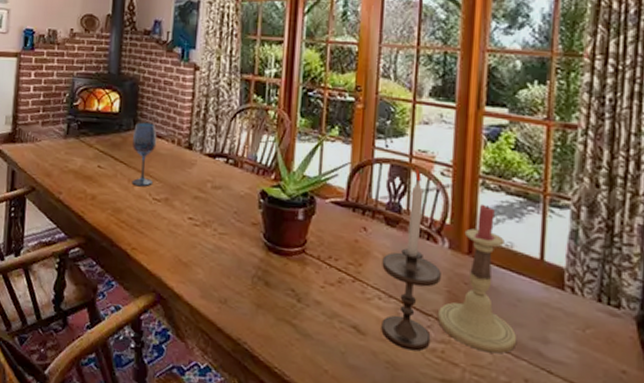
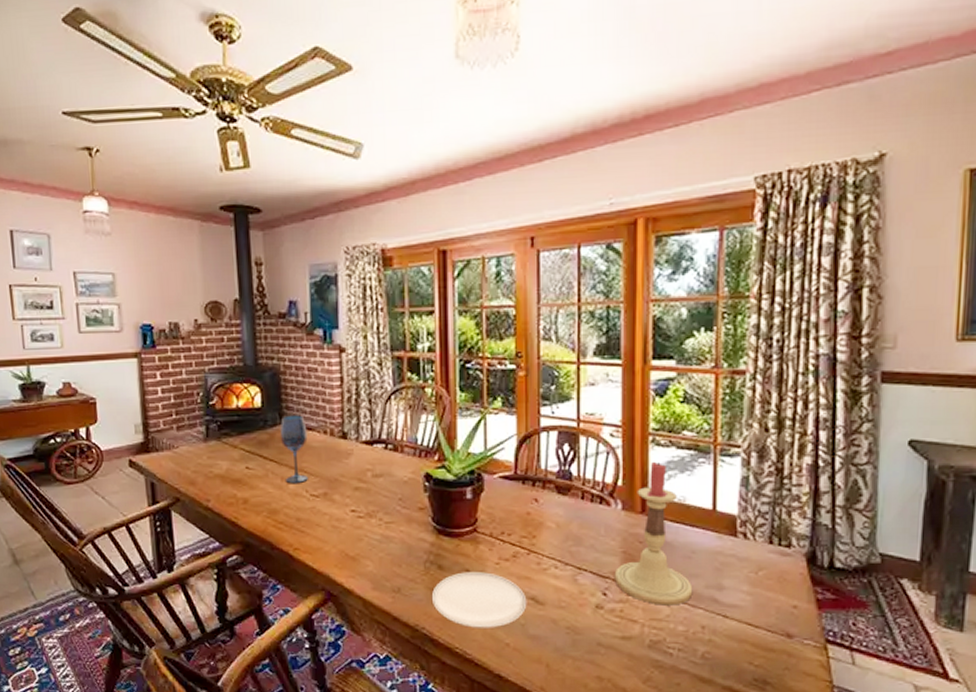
plate: none [256,291,349,353] -> present [432,572,527,630]
candlestick: present [381,167,441,351] -> none [556,431,616,614]

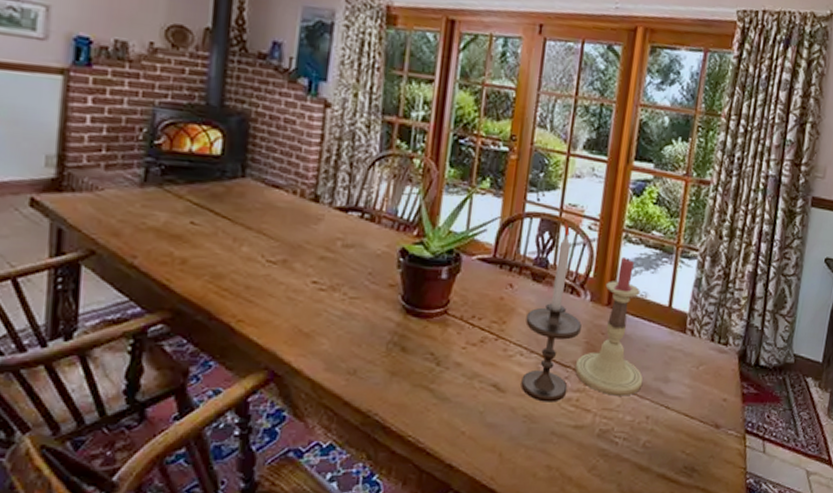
wineglass: present [280,415,308,484] -> none [237,168,274,247]
plate: present [432,572,527,630] -> none [390,355,489,417]
candlestick: none [556,431,616,614] -> present [521,221,582,402]

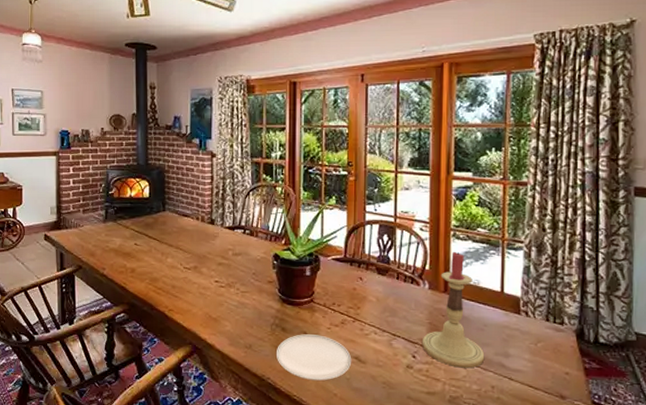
plate: none [390,355,489,417] -> present [277,334,352,382]
candlestick: present [521,221,582,402] -> none [376,225,423,372]

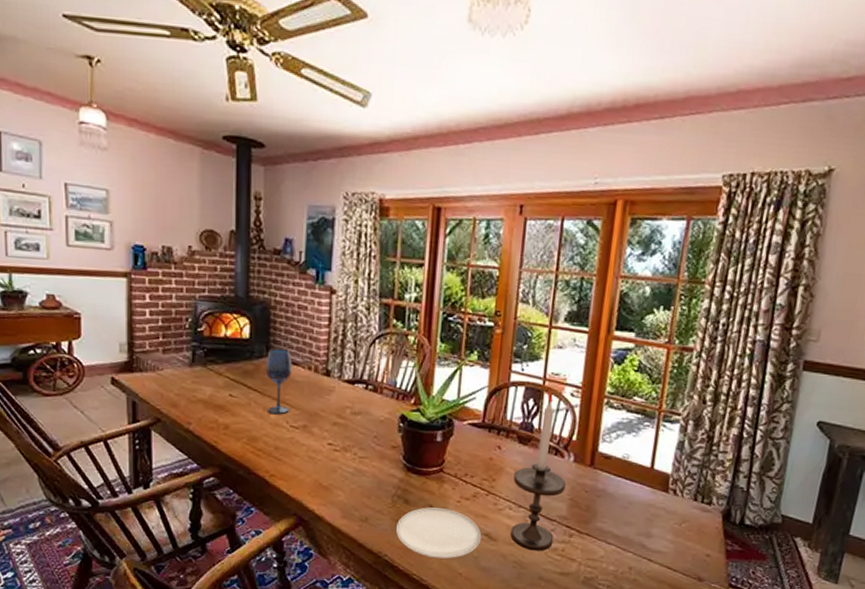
wineglass: none [162,204,184,259] -> present [265,349,293,415]
candlestick: none [376,225,423,372] -> present [510,389,566,551]
candlestick: present [421,251,485,369] -> none [559,421,626,549]

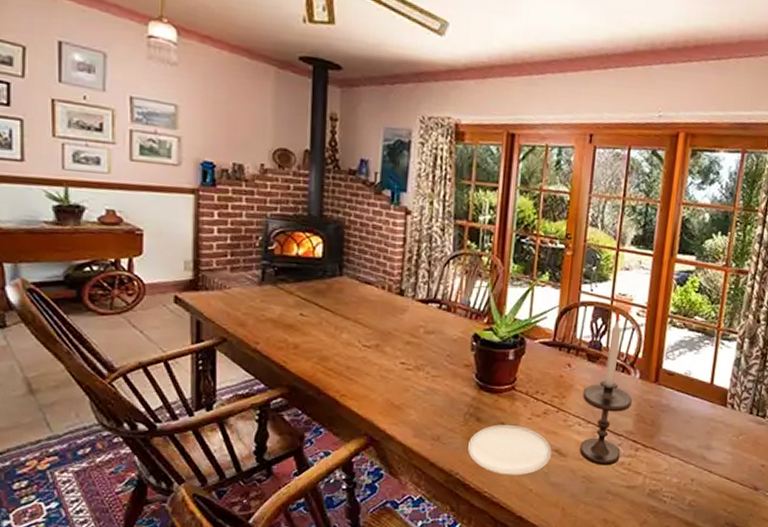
wineglass: present [265,349,293,415] -> none [338,268,366,334]

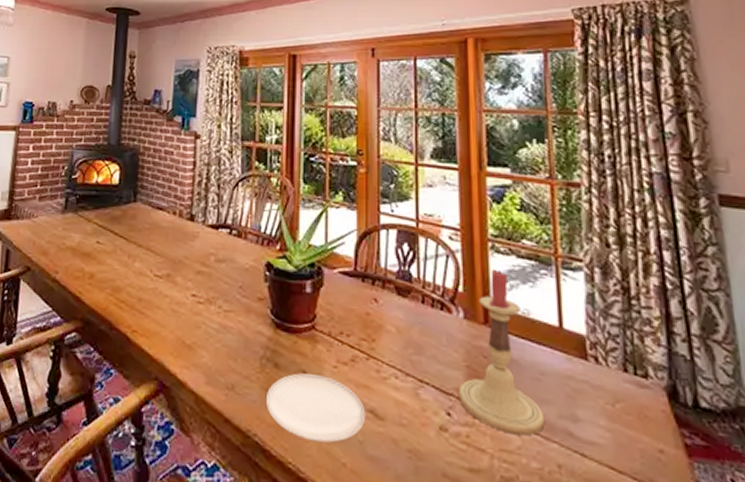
candlestick: present [579,309,632,466] -> none [396,232,459,437]
candlestick: none [626,339,688,461] -> present [458,268,545,436]

